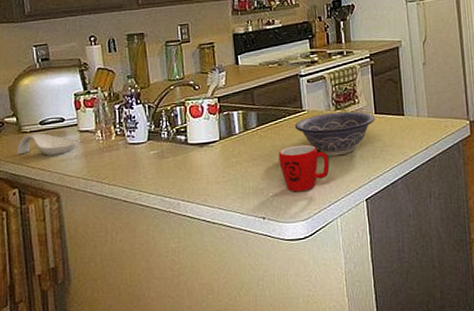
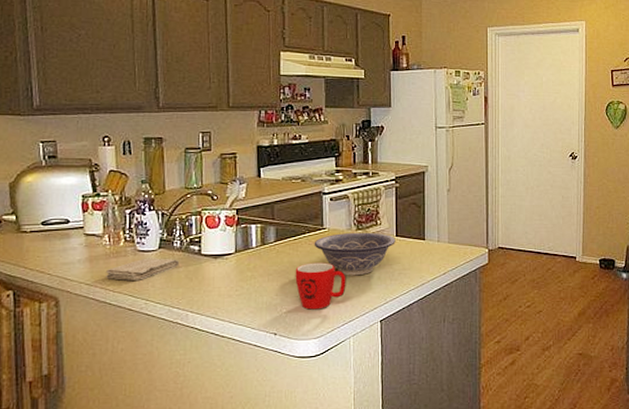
spoon rest: present [17,133,76,157] -> none [14,233,80,259]
washcloth: none [101,149,168,173] -> present [106,258,180,281]

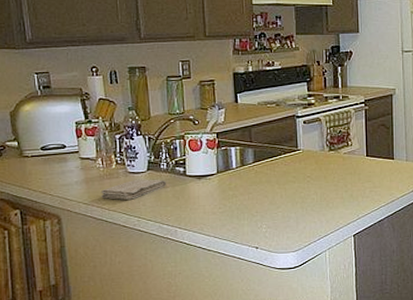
mug: present [295,262,346,310] -> none [273,181,321,225]
decorative bowl: present [314,232,396,276] -> none [289,152,366,194]

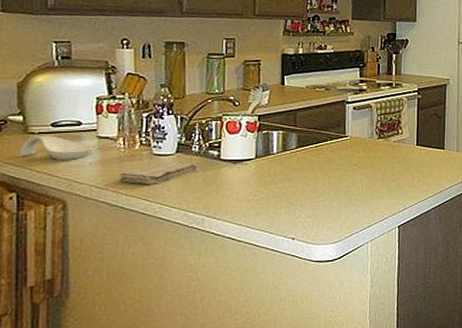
spoon rest: none [18,158,77,181] -> present [19,135,93,161]

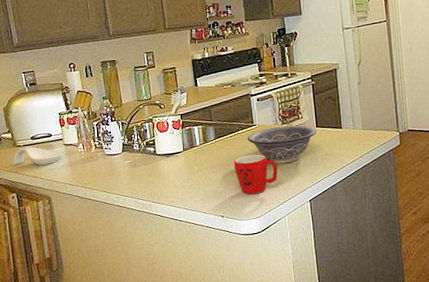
washcloth: present [119,162,198,184] -> none [84,159,140,180]
mug: none [315,169,366,215] -> present [234,154,278,195]
decorative bowl: none [335,140,416,183] -> present [247,125,317,164]

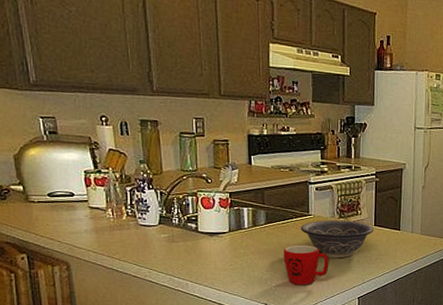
spoon rest: present [13,146,62,166] -> none [24,204,86,228]

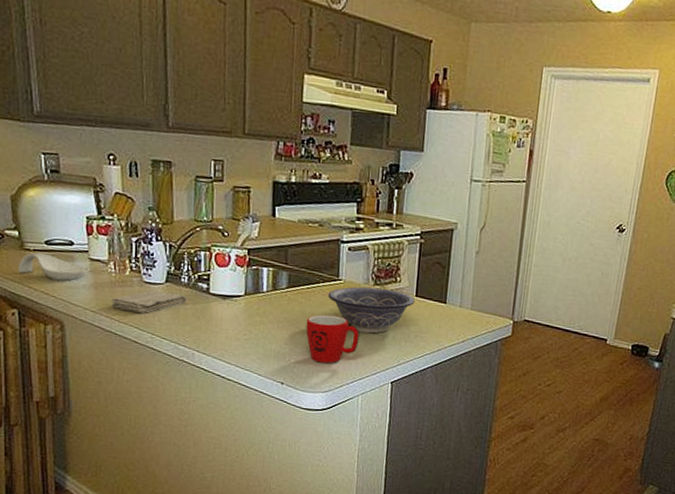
spoon rest: none [24,204,86,228] -> present [18,252,85,282]
washcloth: none [111,232,179,252] -> present [111,290,187,313]

